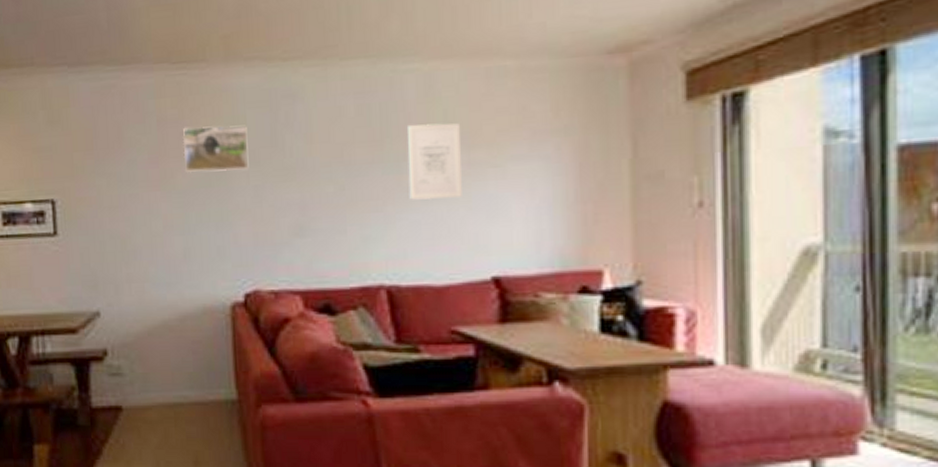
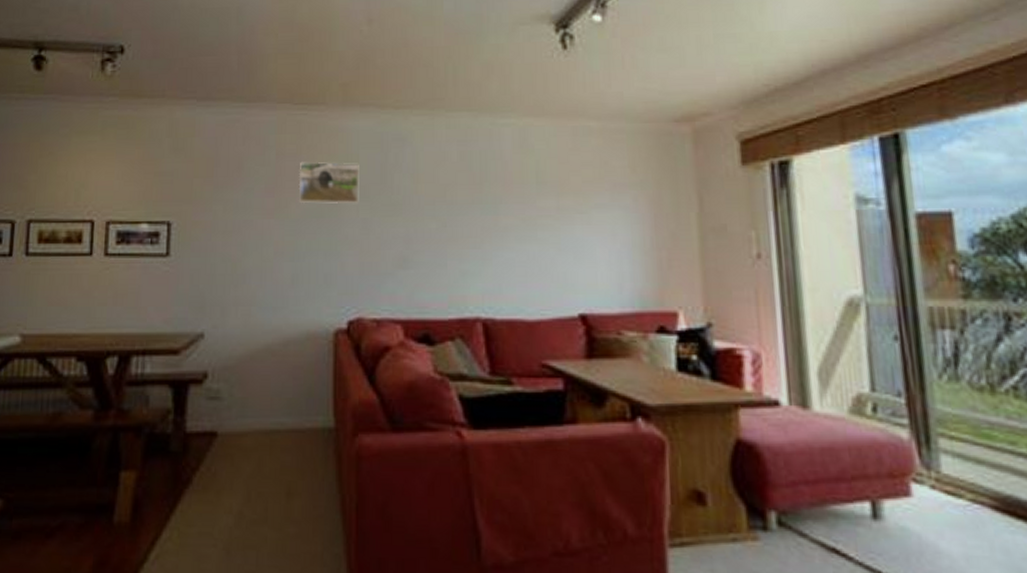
wall art: present [408,123,462,200] -> none [504,171,552,239]

